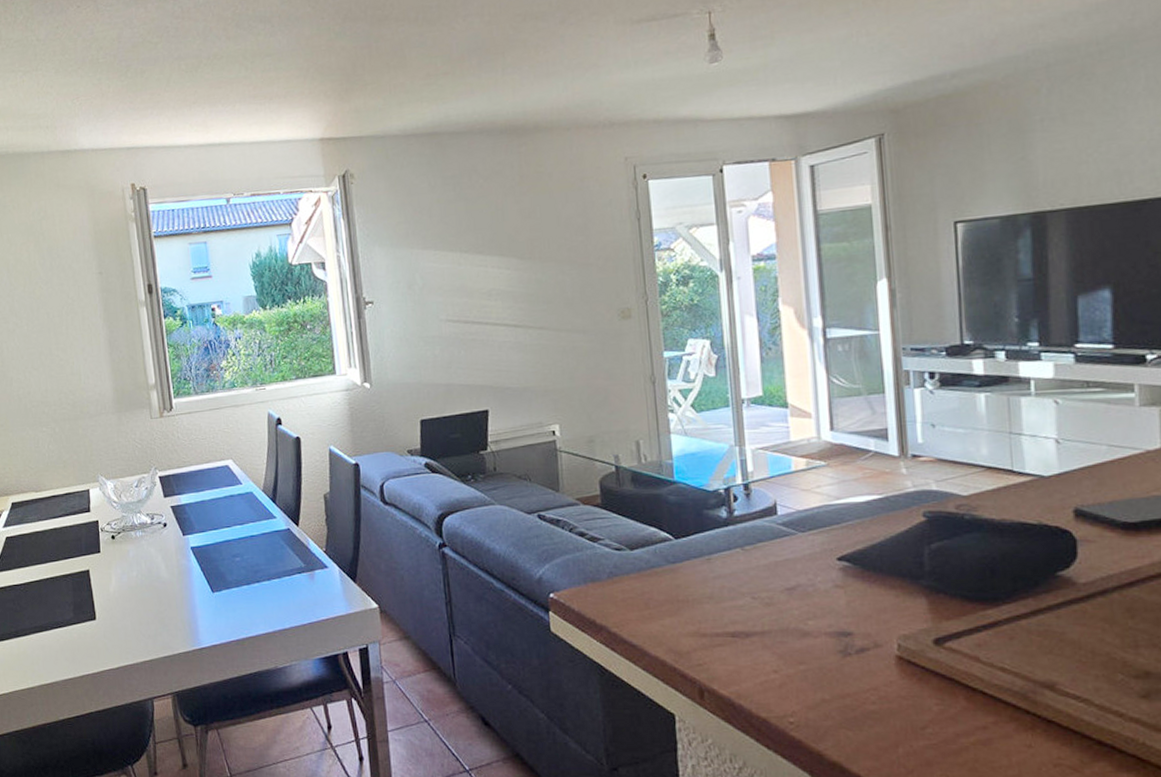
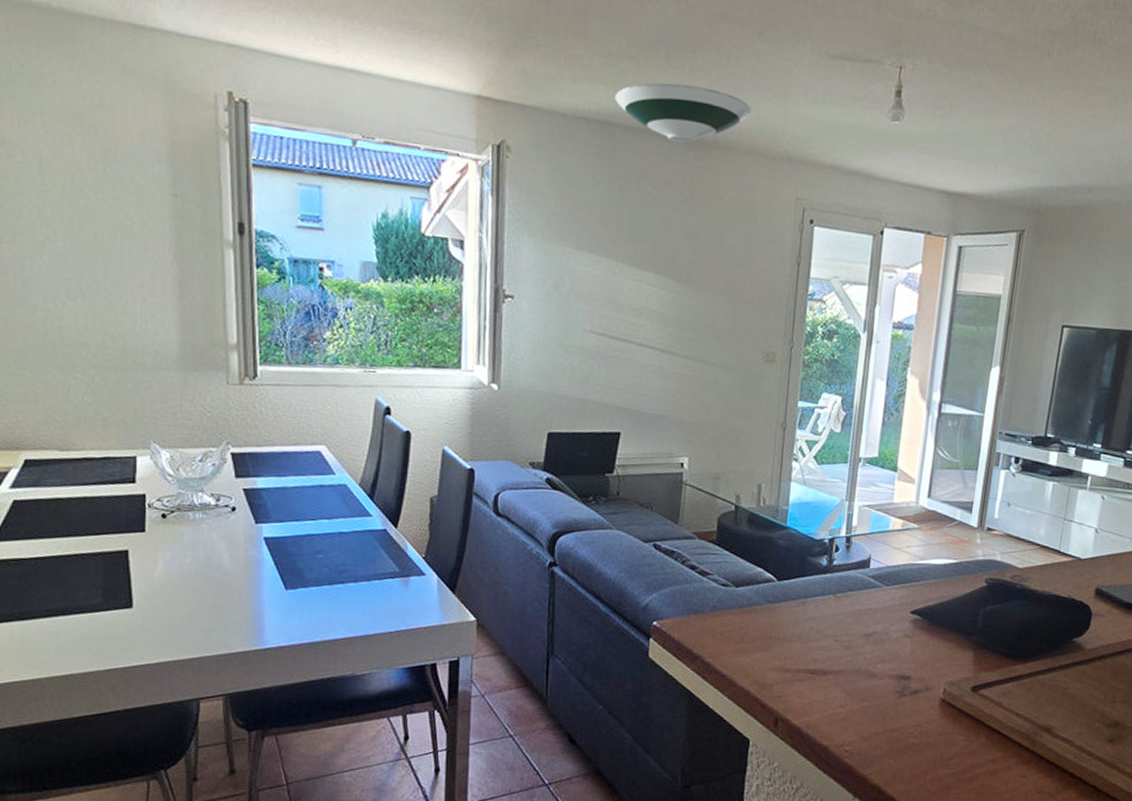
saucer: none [437,80,566,136] -> present [614,83,751,144]

